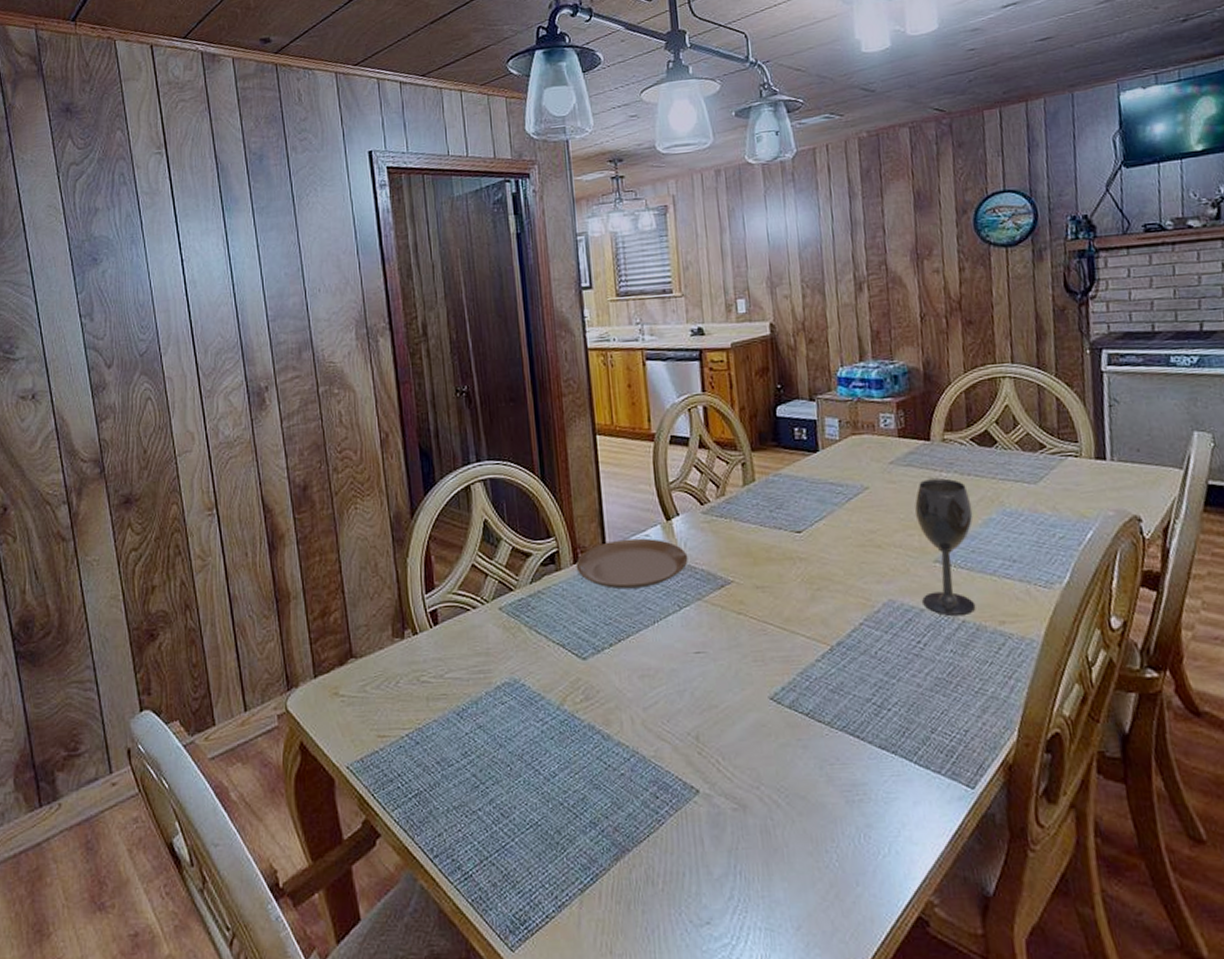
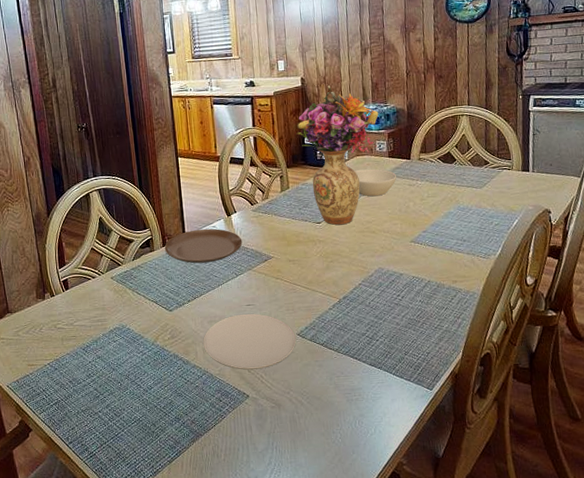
plate: none [631,665,769,751] -> present [203,313,296,370]
flower arrangement: none [764,333,883,536] -> present [296,85,379,225]
soup bowl: none [848,453,912,495] -> present [354,168,397,197]
wine glass: present [915,478,976,616] -> none [399,185,438,278]

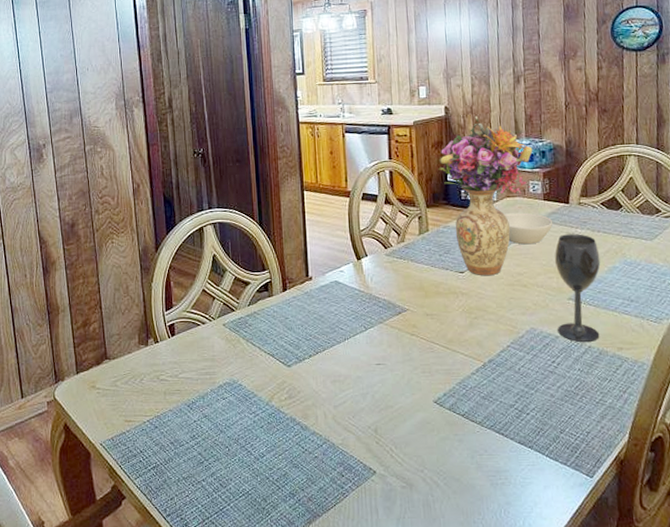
plate: present [164,228,242,264] -> none [284,273,373,313]
plate: present [203,313,296,370] -> none [325,374,433,441]
wine glass: none [399,185,438,278] -> present [555,234,601,342]

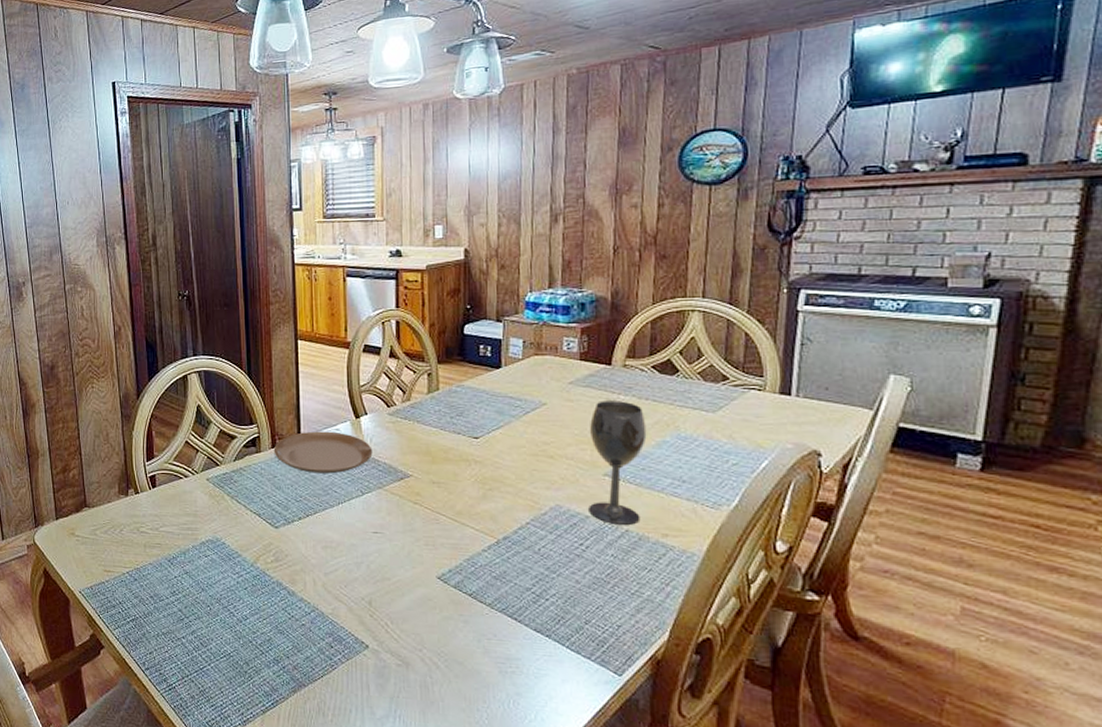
plate: none [284,273,373,313] -> present [273,431,373,474]
flower arrangement: present [438,115,533,276] -> none [453,260,570,444]
soup bowl: present [503,212,553,245] -> none [529,373,590,410]

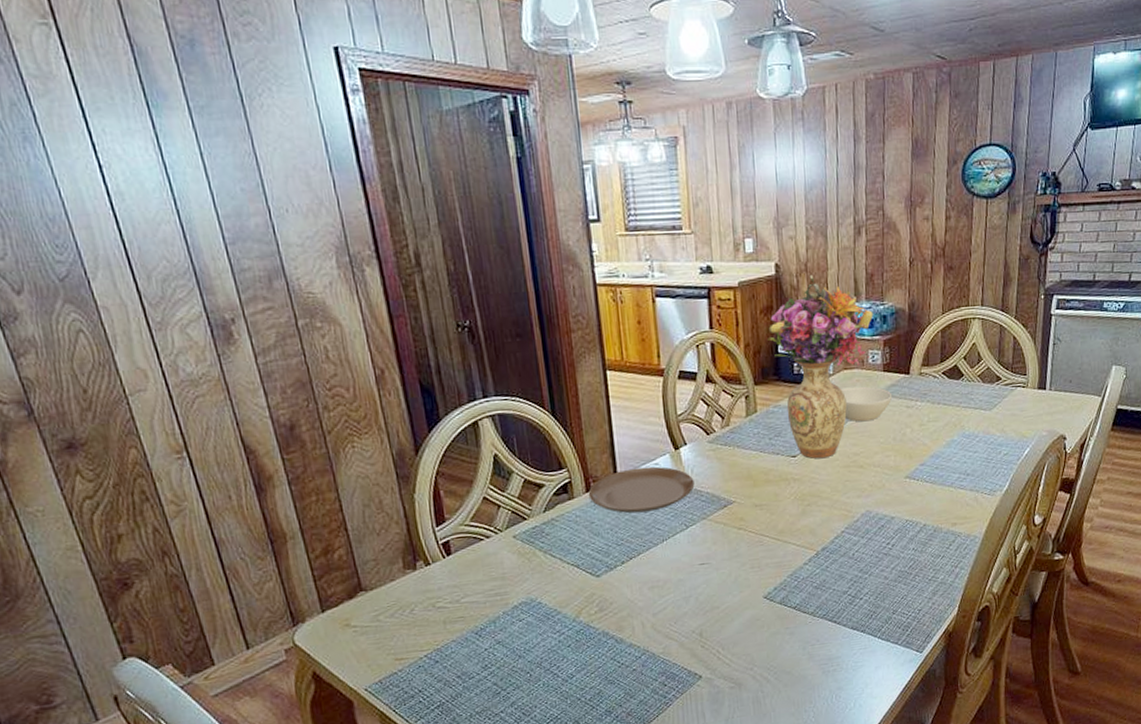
flower arrangement: none [453,260,570,444] -> present [768,274,873,459]
soup bowl: none [529,373,590,410] -> present [840,386,893,422]
wine glass: present [589,401,647,525] -> none [893,407,939,521]

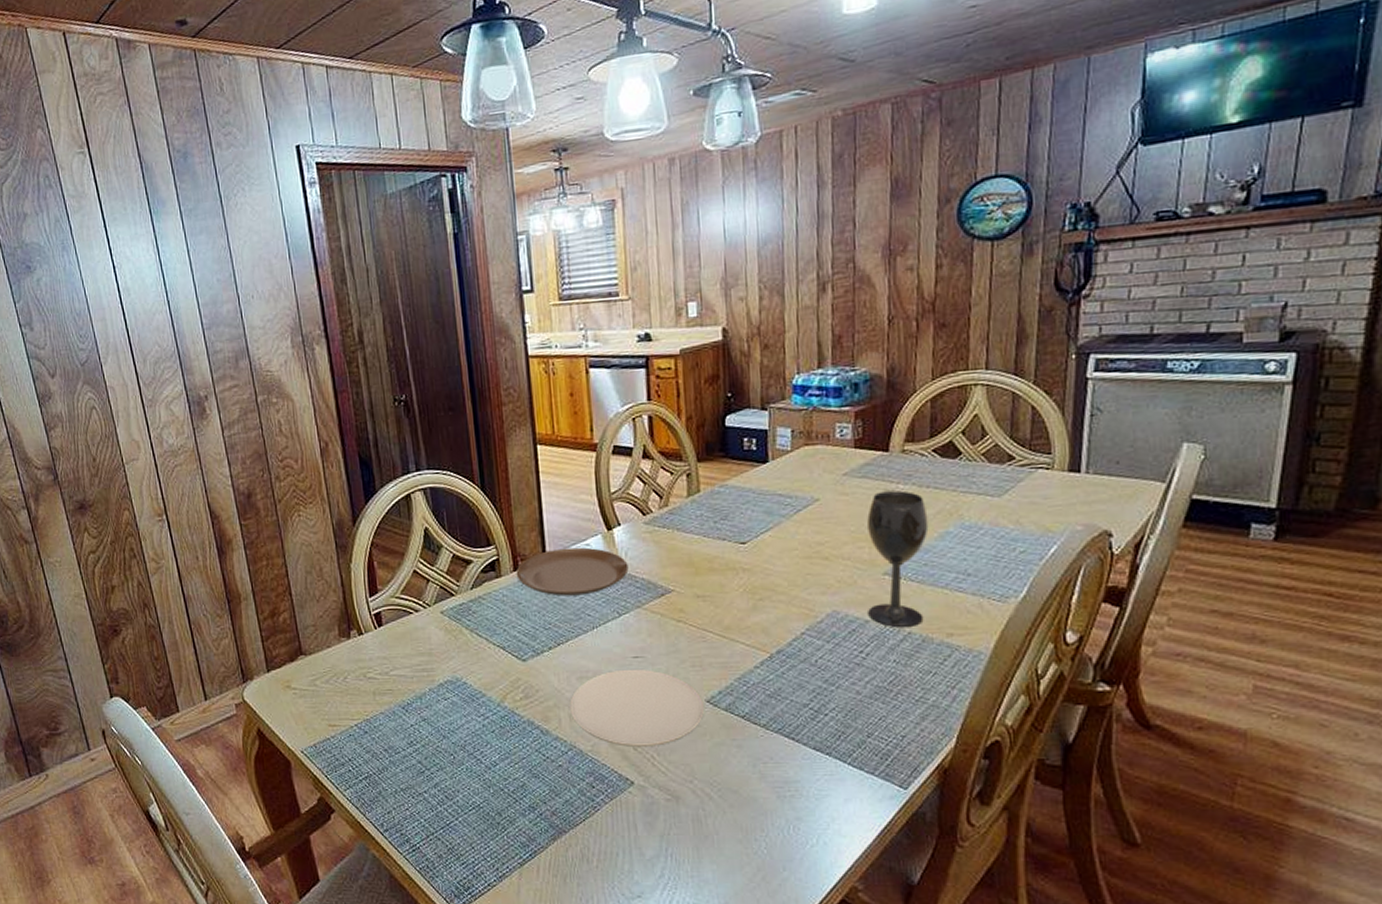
plate: none [642,574,763,645] -> present [569,668,705,747]
flower arrangement: present [768,274,873,459] -> none [713,338,842,547]
soup bowl: present [840,386,893,422] -> none [800,464,867,506]
wine glass: none [893,407,939,521] -> present [867,490,929,627]

